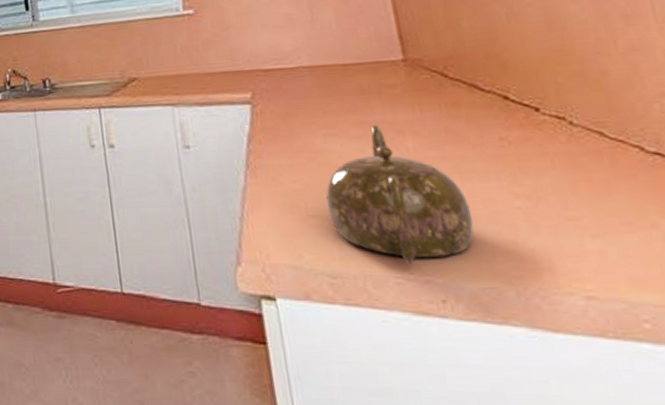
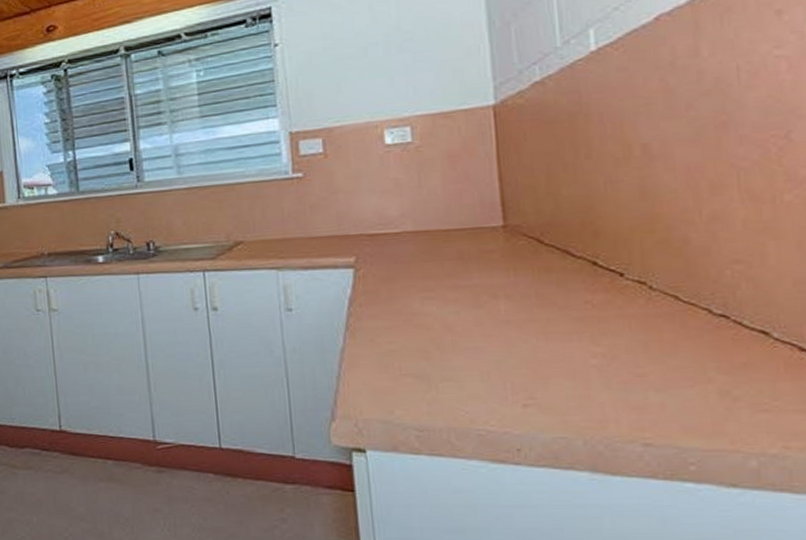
teapot: present [326,124,474,264] -> none [419,288,553,417]

